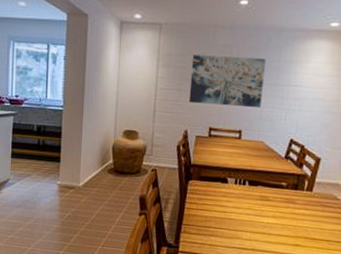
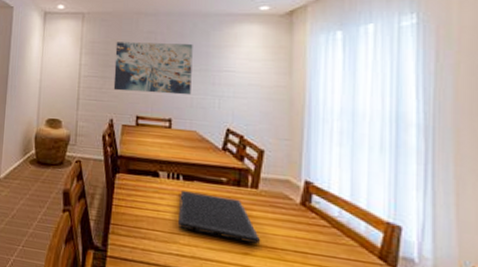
cutting board: none [242,194,311,237] -> present [178,191,261,244]

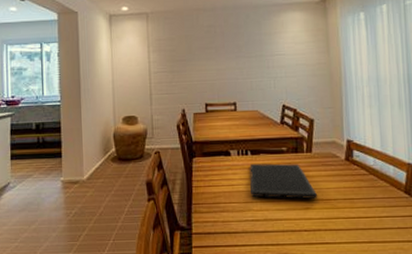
wall art: present [113,42,193,95] -> none [180,34,250,83]

